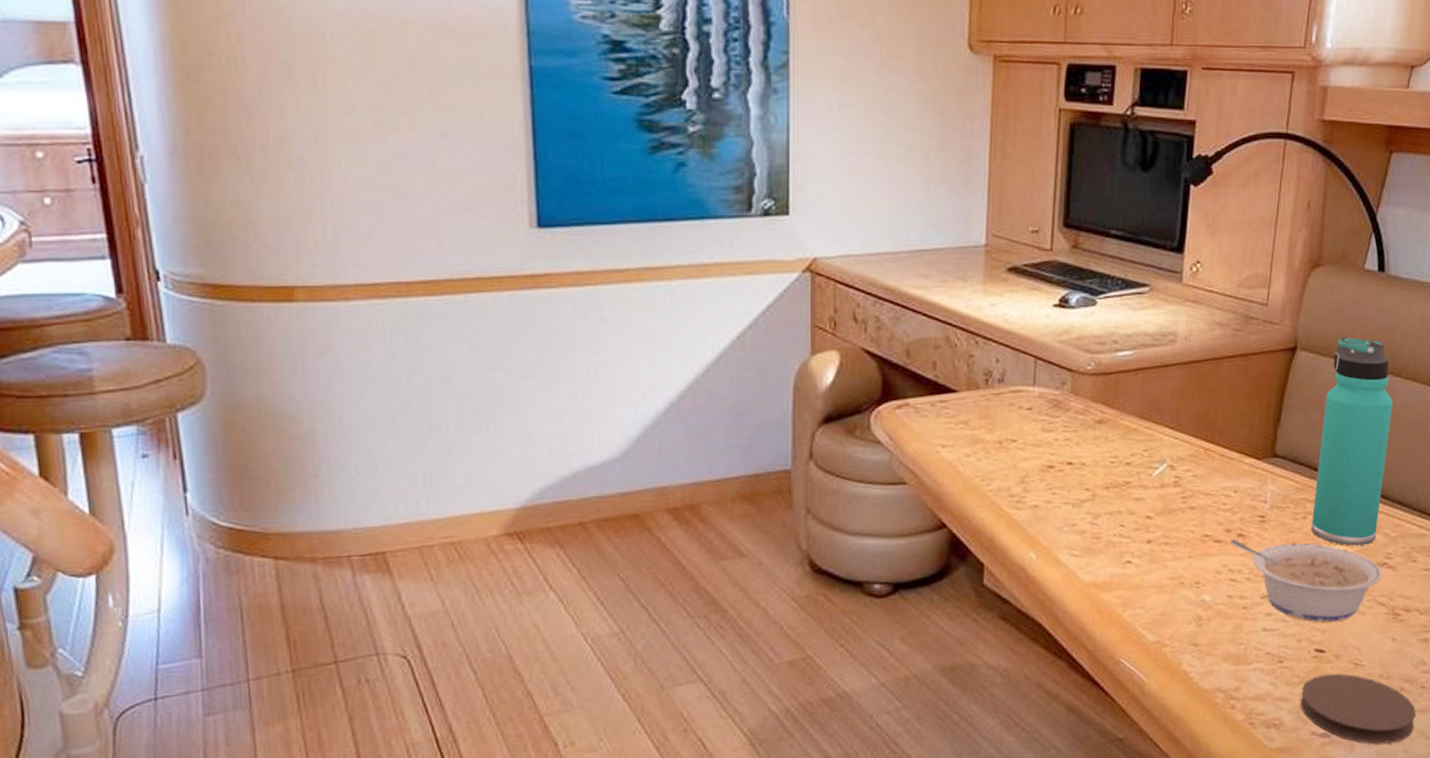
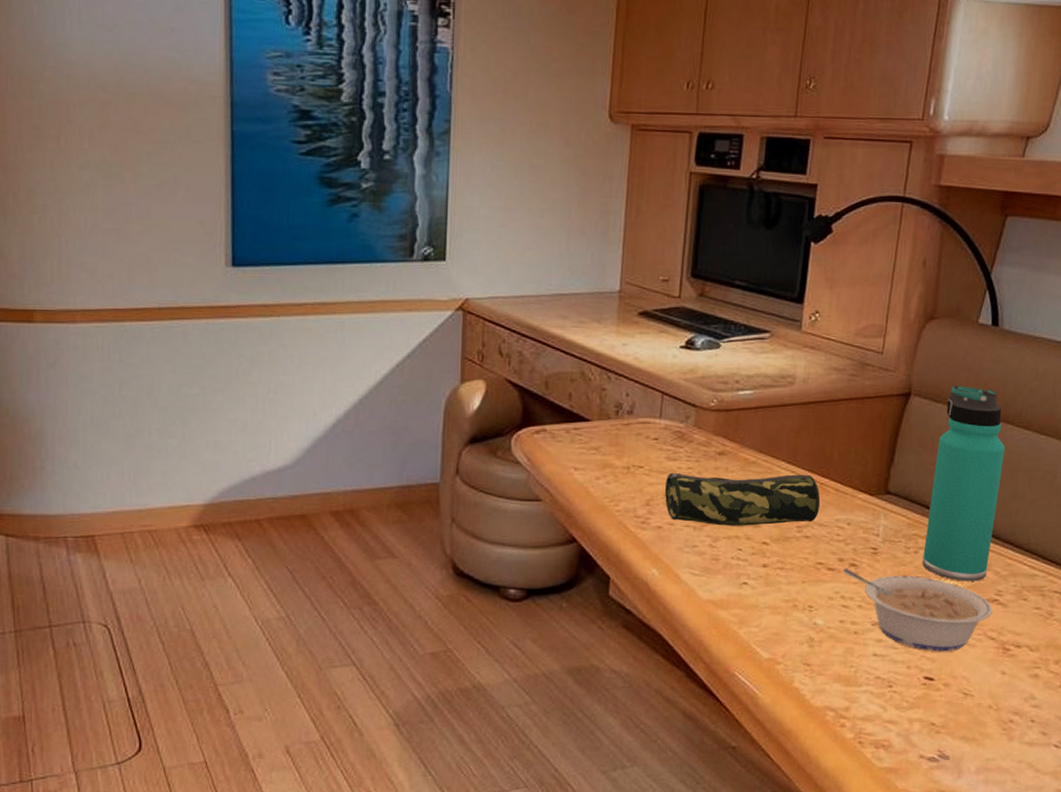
pencil case: none [1041,440,1206,501] -> present [665,473,821,526]
coaster: present [1300,673,1417,744] -> none [909,701,1026,772]

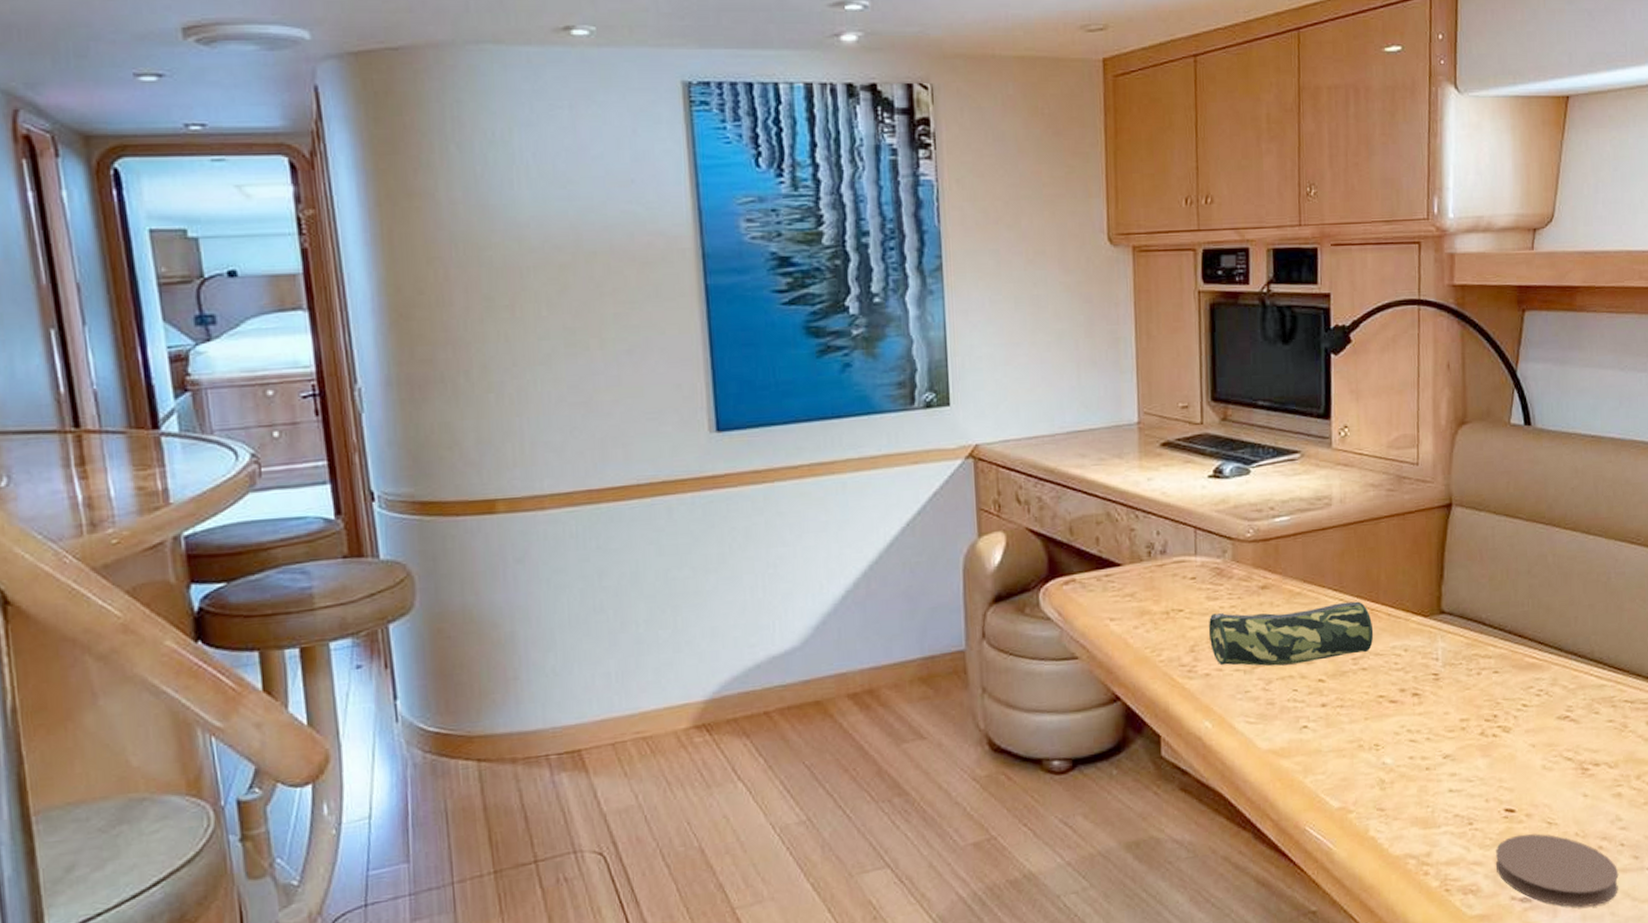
legume: present [843,568,993,652] -> none [1406,698,1566,780]
coaster: none [909,701,1026,772] -> present [1495,833,1619,908]
thermos bottle: present [922,385,1005,581] -> none [1486,490,1555,700]

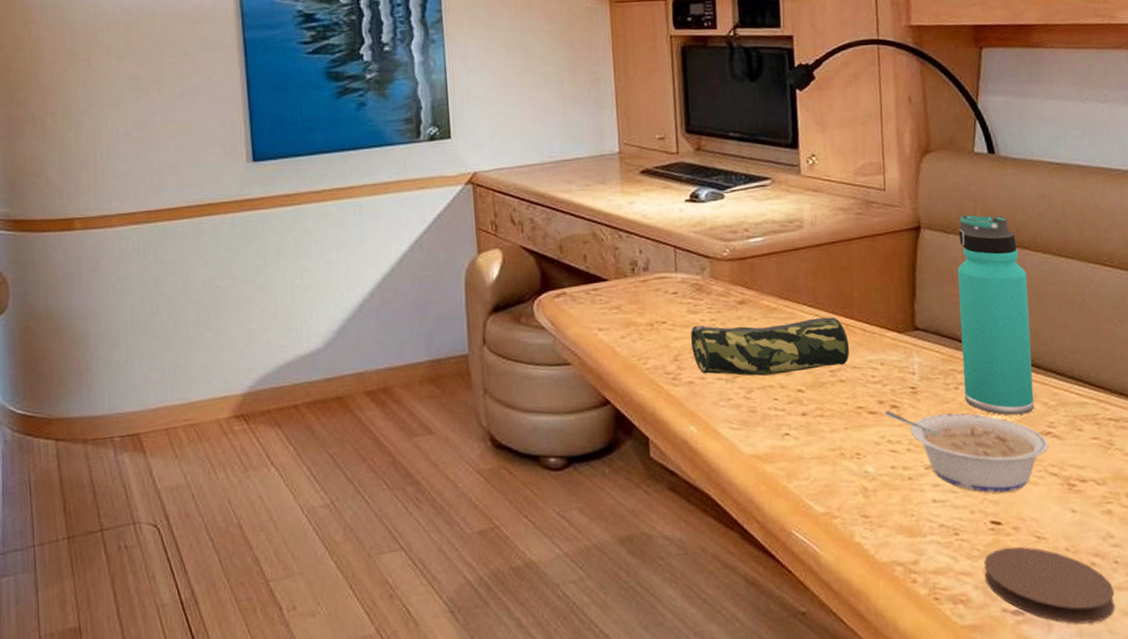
legume: none [1406,698,1566,780] -> present [885,410,1050,493]
thermos bottle: none [1486,490,1555,700] -> present [957,214,1034,416]

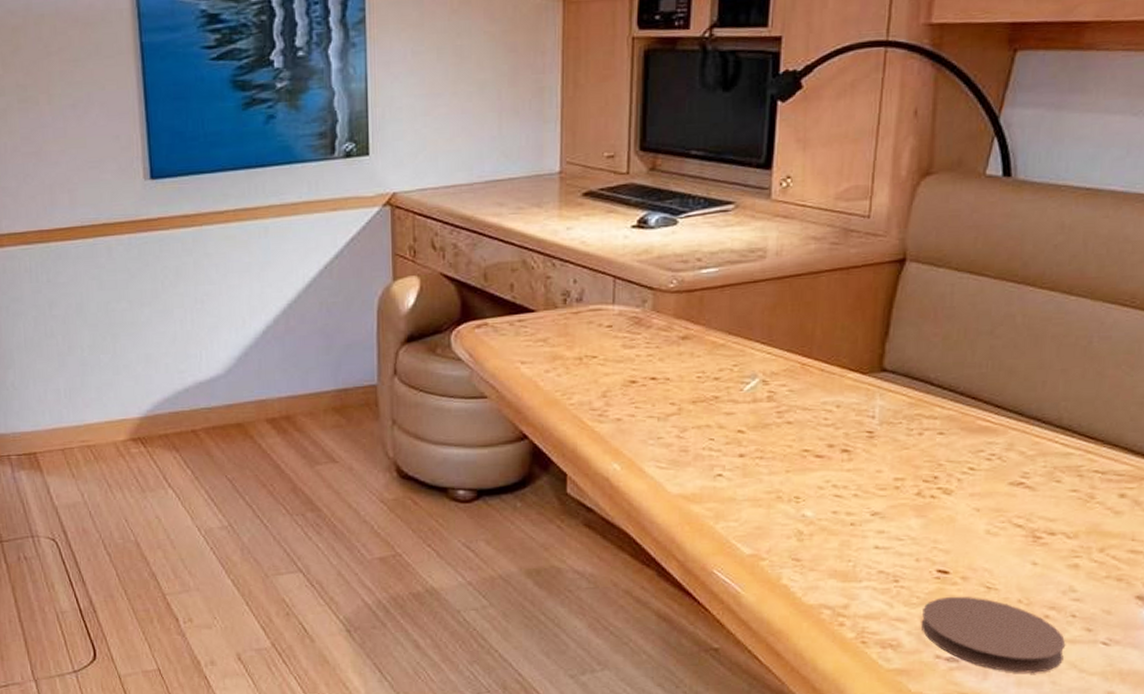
pencil case: present [691,317,850,376] -> none [623,355,803,415]
legume: present [885,410,1050,493] -> none [834,454,1019,542]
thermos bottle: present [957,214,1034,416] -> none [929,246,1025,464]

